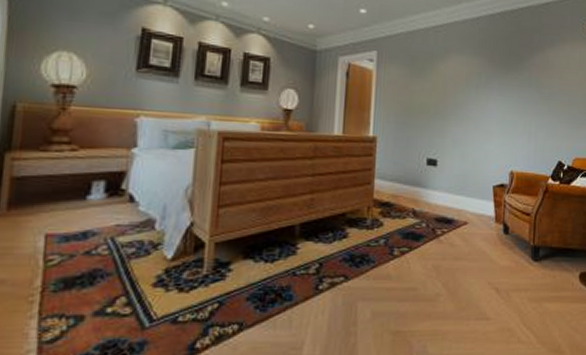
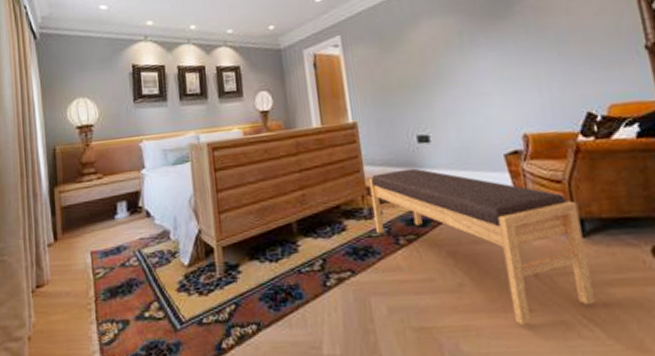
bench: none [374,187,537,331] -> present [368,168,595,325]

